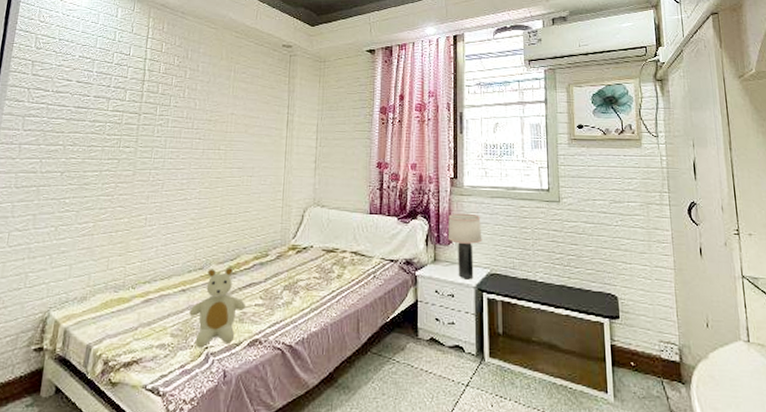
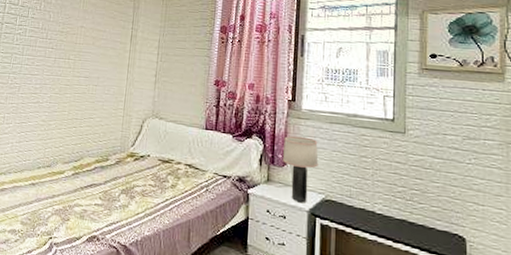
stuffed bear: present [189,266,246,347] -> none [37,167,87,237]

